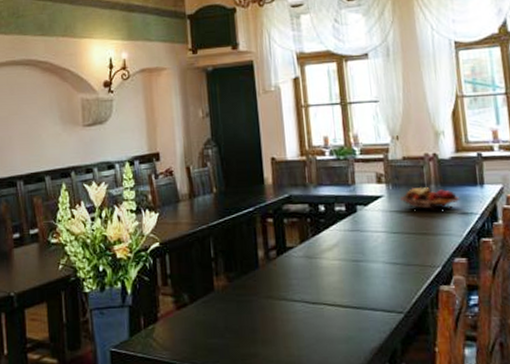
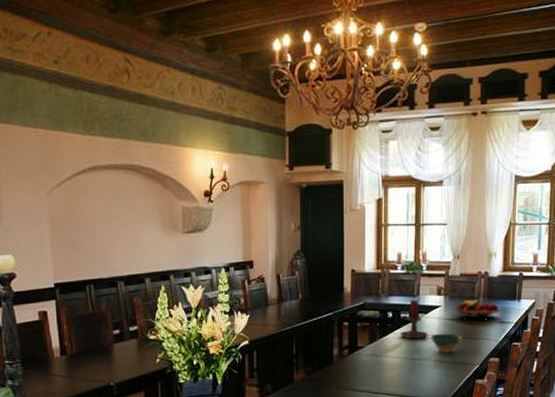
candle holder: none [337,190,371,237] -> present [400,300,428,339]
bowl: none [374,228,414,254] -> present [430,333,461,354]

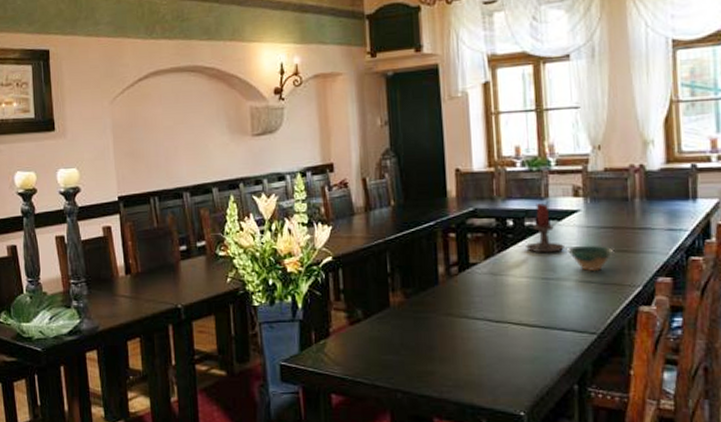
fruit basket: present [453,300,501,319] -> none [598,201,668,226]

